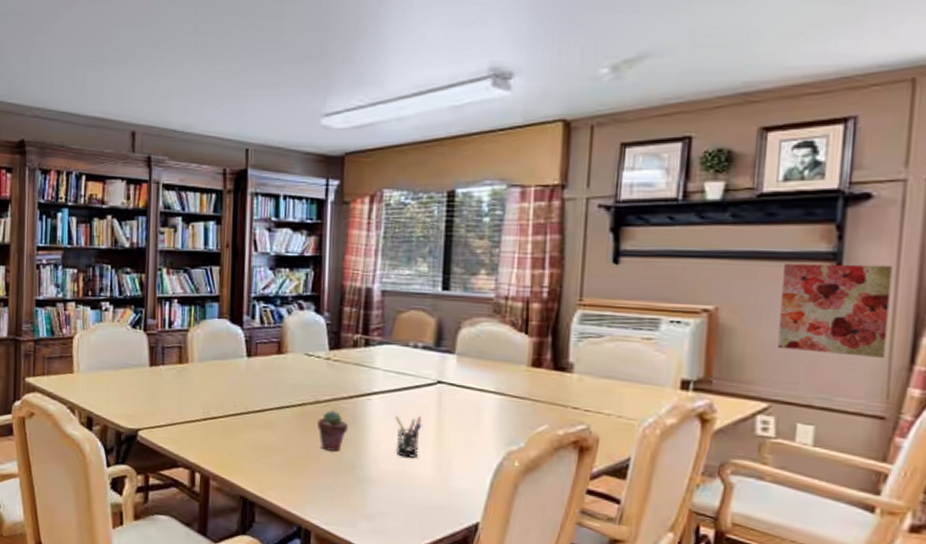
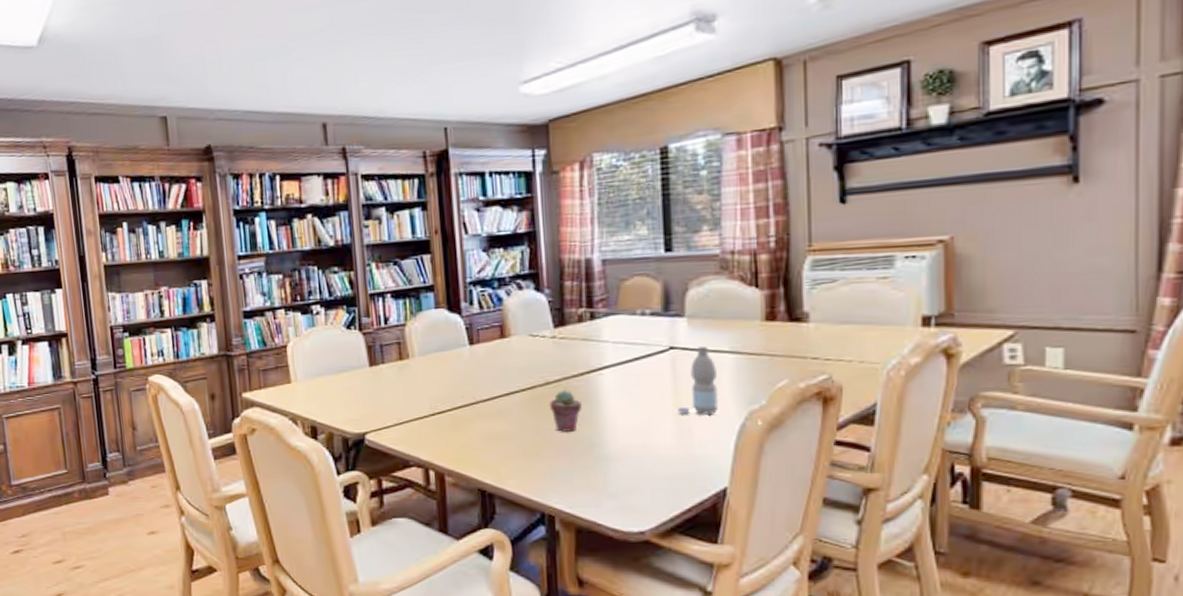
pen holder: present [395,416,422,458] -> none [630,386,658,429]
water bottle: none [439,384,480,451] -> present [678,347,718,416]
wall art: present [778,263,893,358] -> none [1019,172,1132,273]

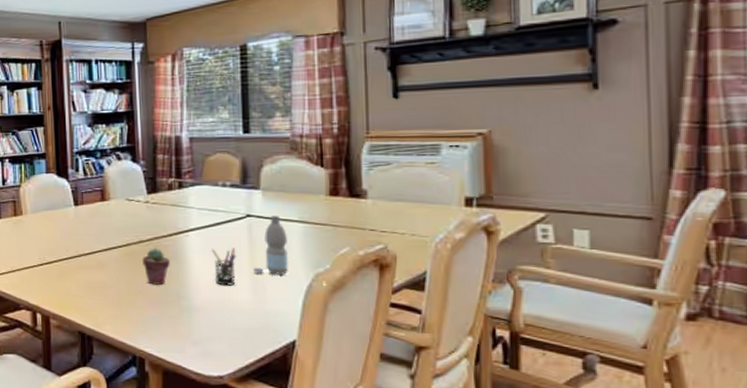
pen holder: none [630,386,658,429] -> present [212,248,236,286]

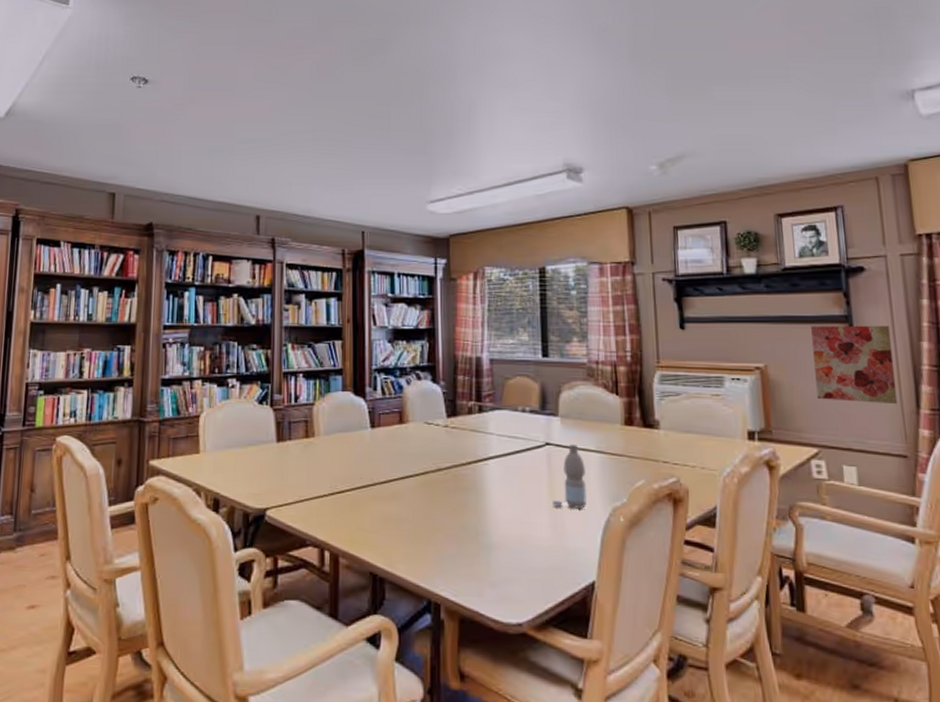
potted succulent: present [141,248,170,285] -> none [439,477,469,519]
pen holder: present [212,248,236,286] -> none [511,478,536,520]
wall art: none [546,81,646,165] -> present [811,325,898,404]

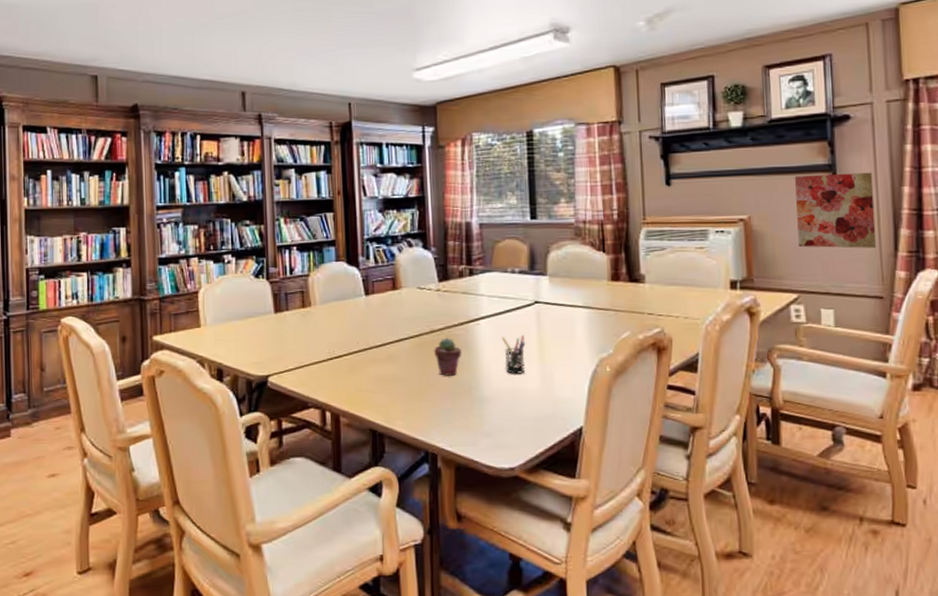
potted succulent: none [439,477,469,519] -> present [433,337,461,376]
pen holder: none [511,478,536,520] -> present [502,335,526,374]
water bottle: present [552,445,587,510] -> none [542,302,574,362]

